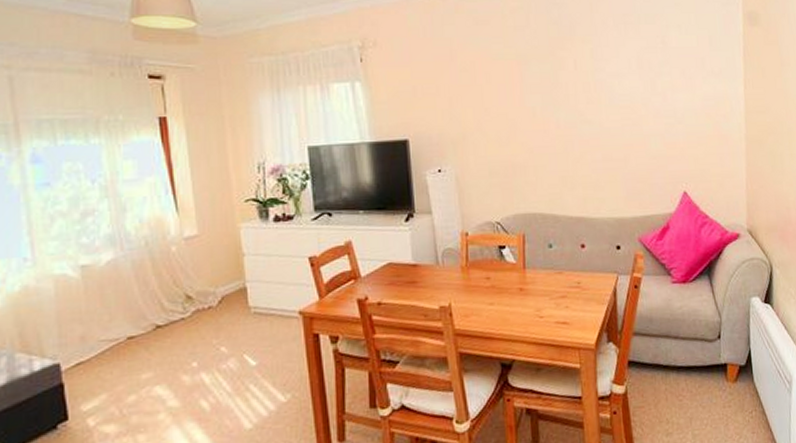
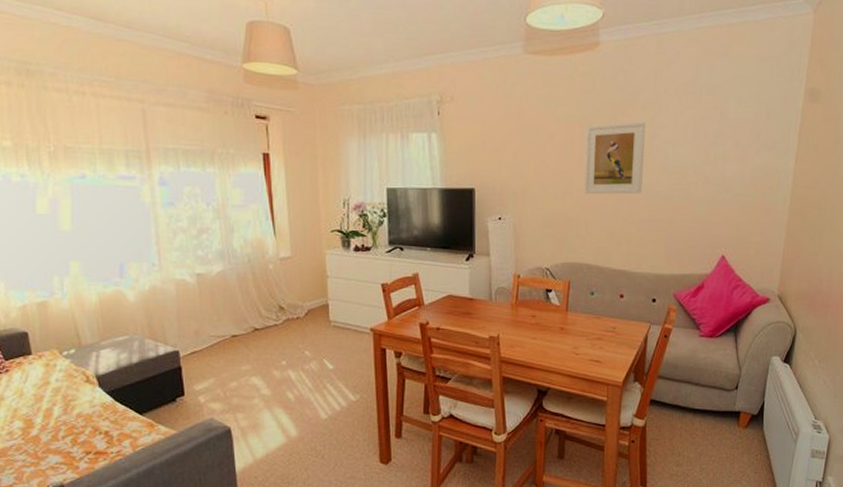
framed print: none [525,56,591,137] -> present [584,122,646,195]

